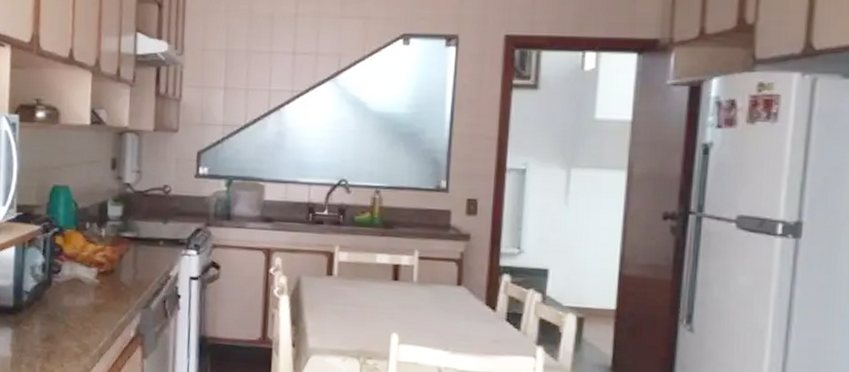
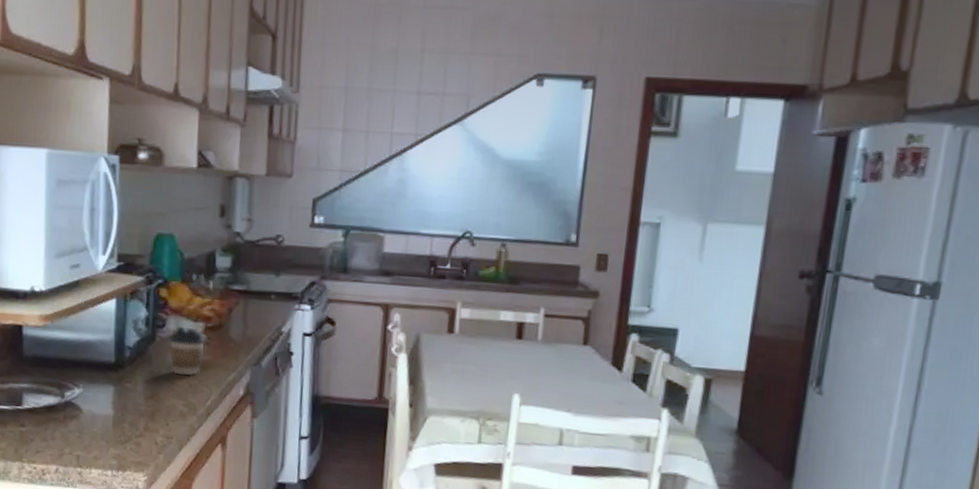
coffee cup: none [64,271,99,319] -> present [169,326,206,376]

